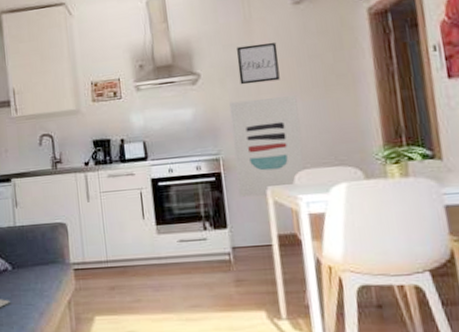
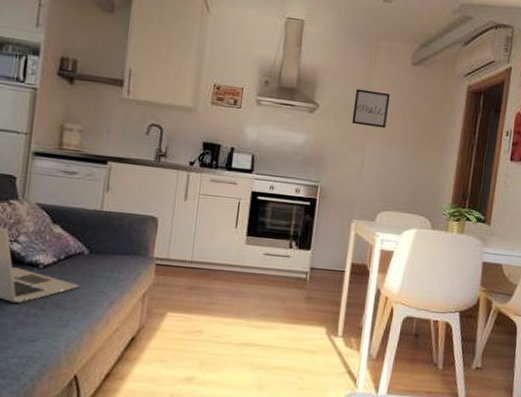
wall art: present [229,95,305,197] -> none [327,137,396,227]

